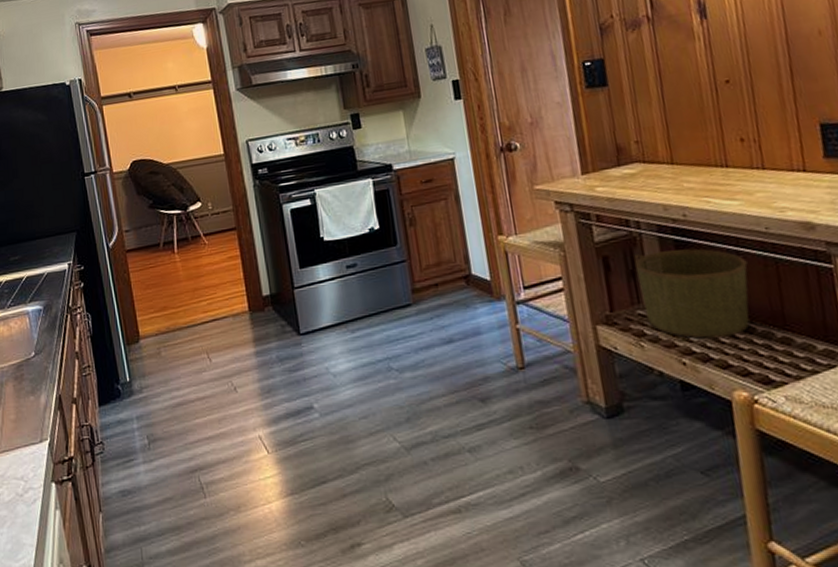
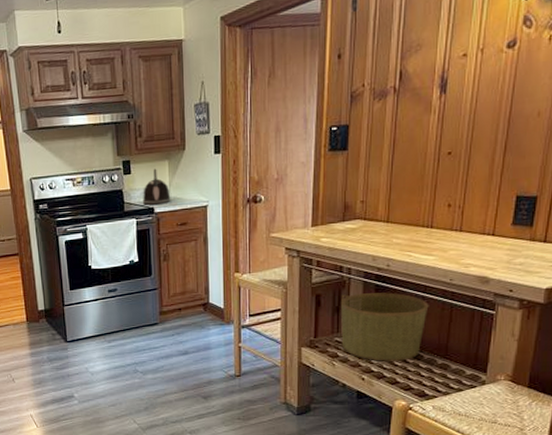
kettle: none [377,120,411,163] -> present [142,168,171,206]

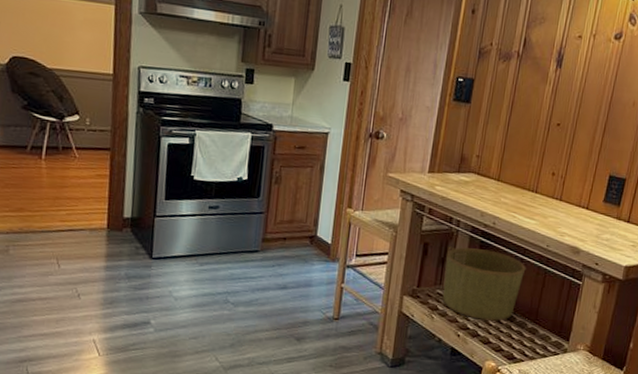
kettle: present [142,168,171,206] -> none [261,83,292,124]

